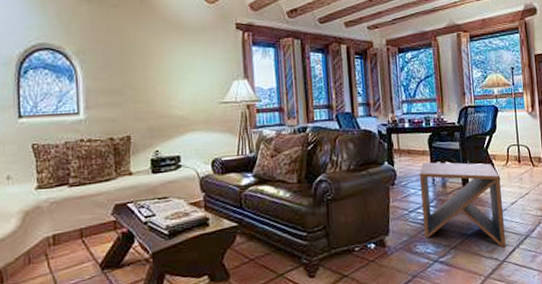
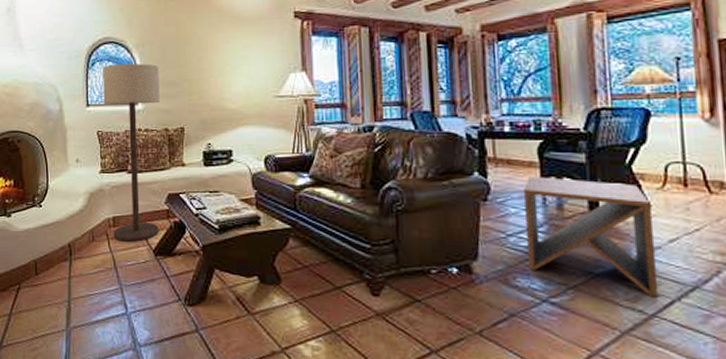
floor lamp: none [37,71,105,260] -> present [103,63,160,242]

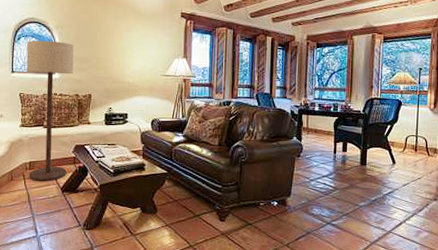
side table: present [524,177,659,298] -> none [321,141,396,221]

